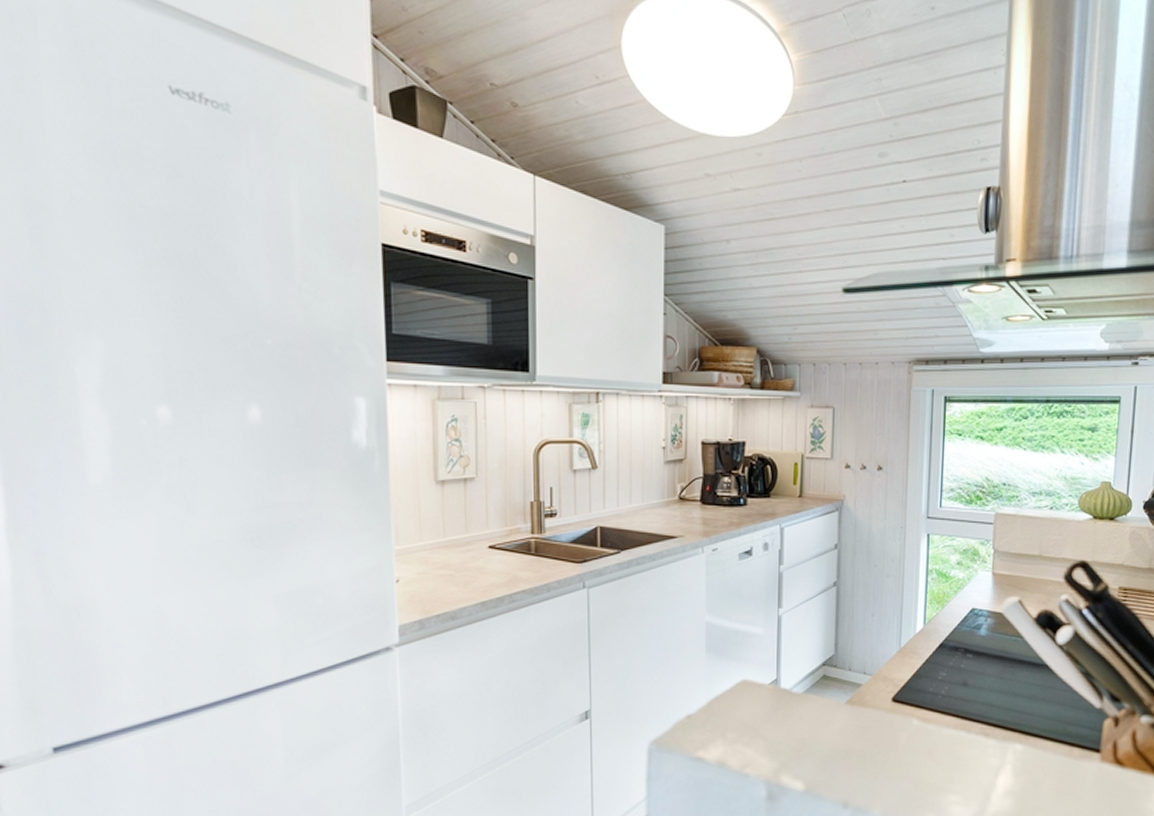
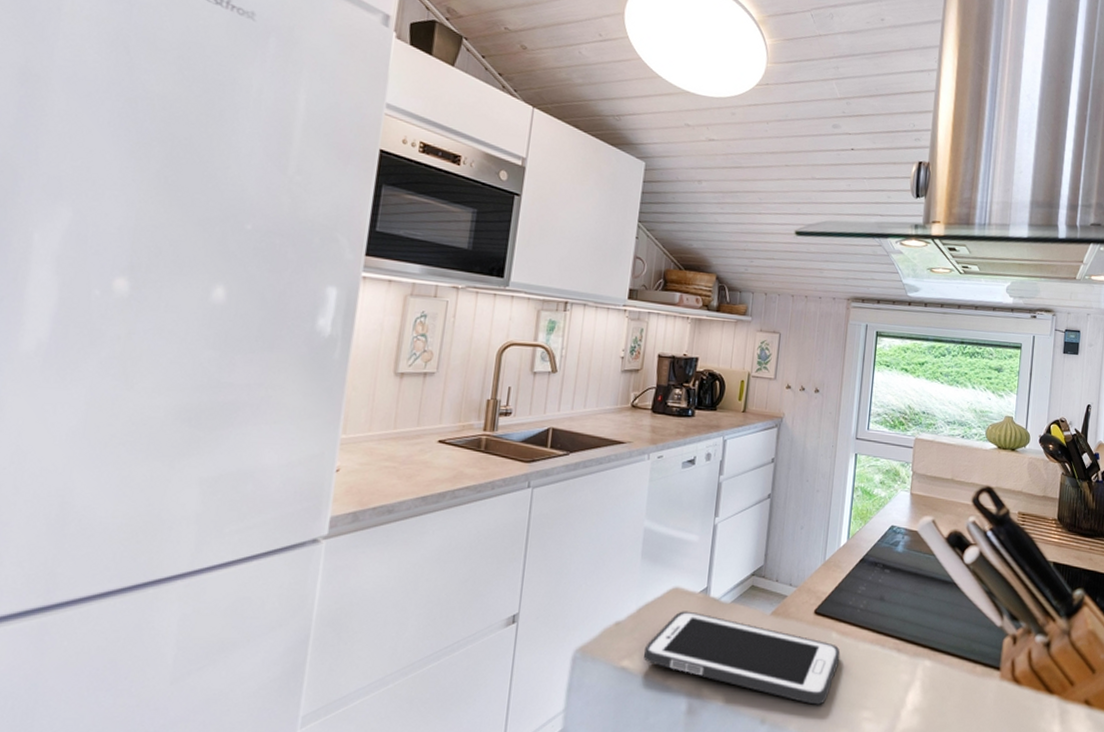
cell phone: none [718,702,923,790] -> present [643,611,841,705]

